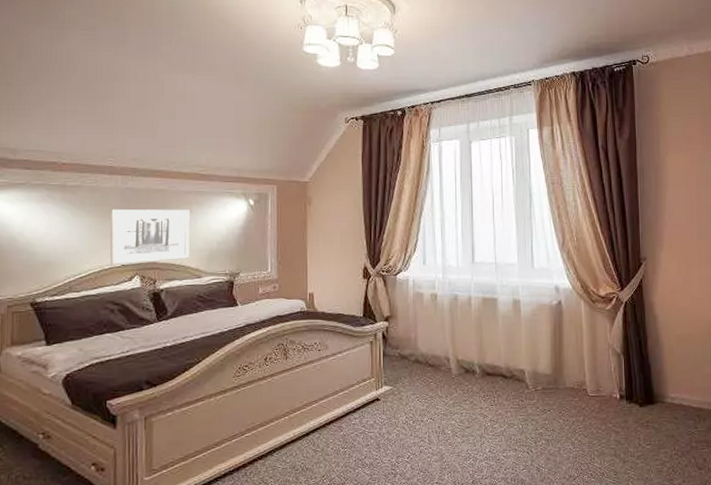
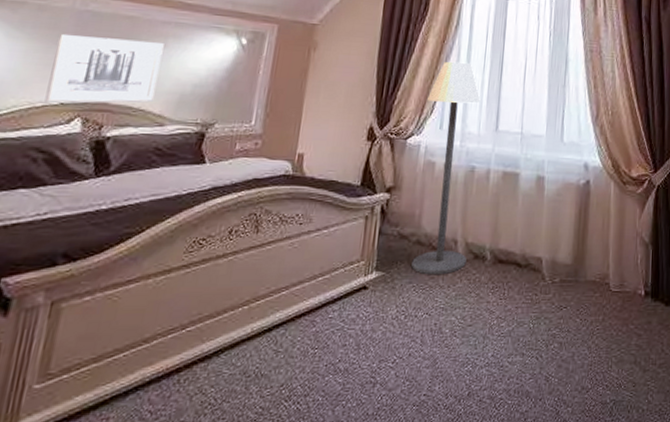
floor lamp: none [410,204,459,388] -> present [411,61,481,275]

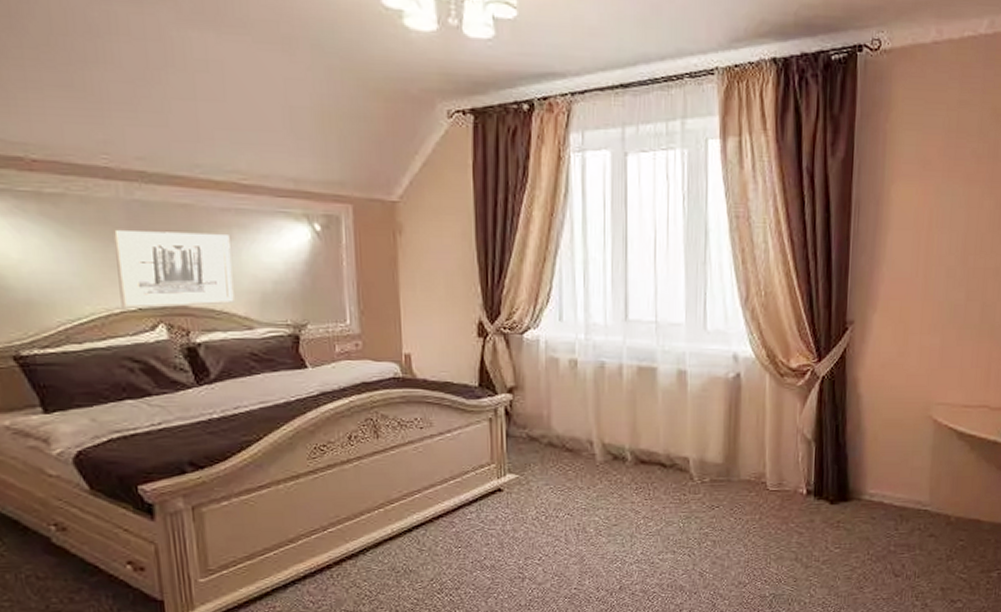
floor lamp: present [411,61,481,275] -> none [541,239,605,477]

